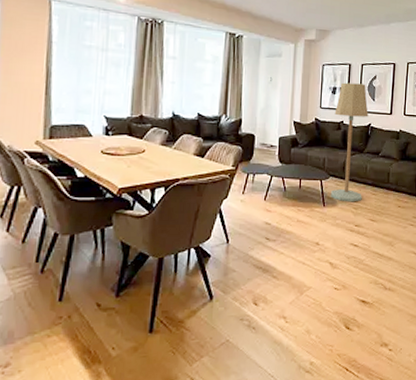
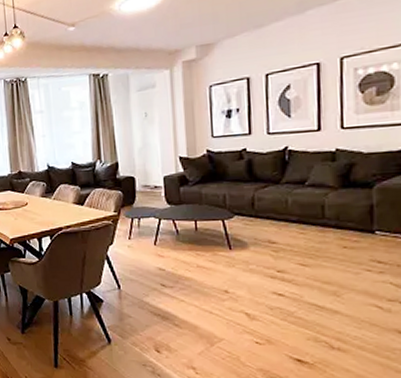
floor lamp: present [331,82,368,202] -> none [232,98,284,244]

